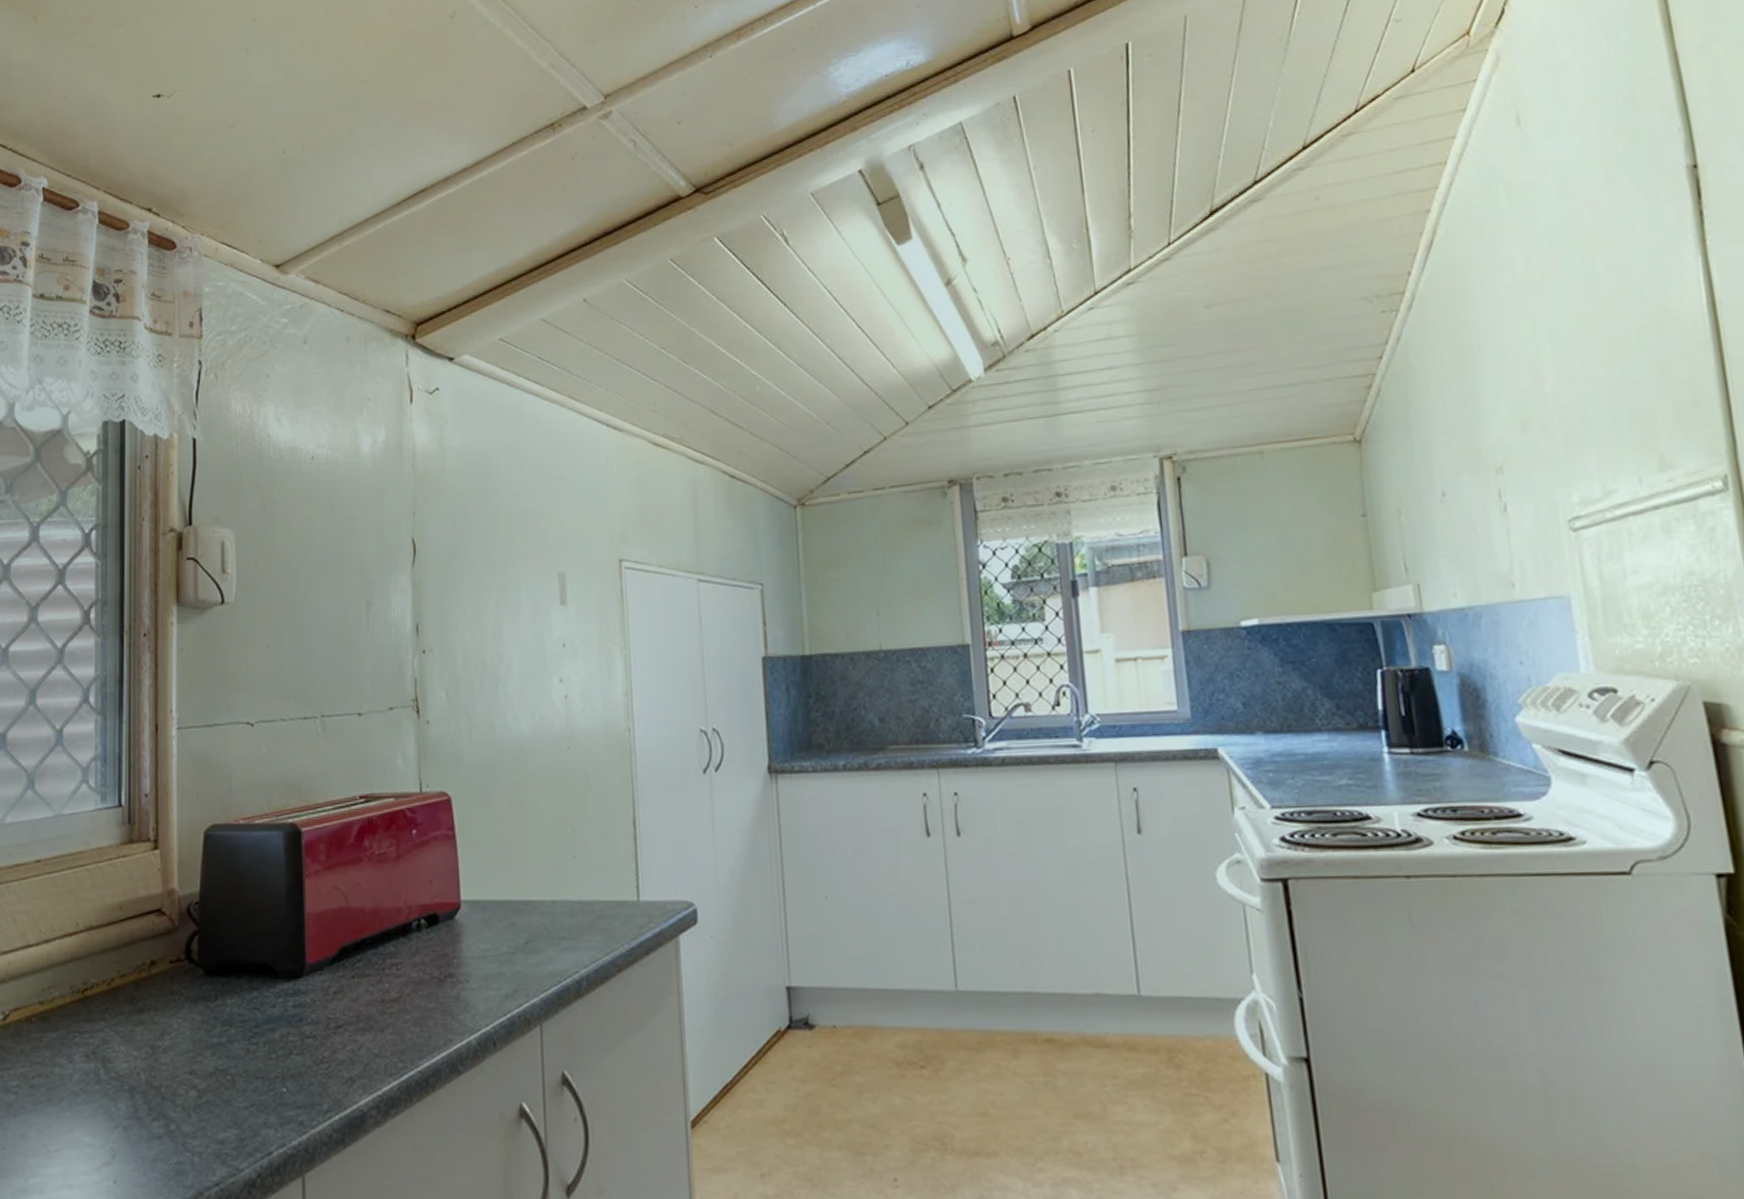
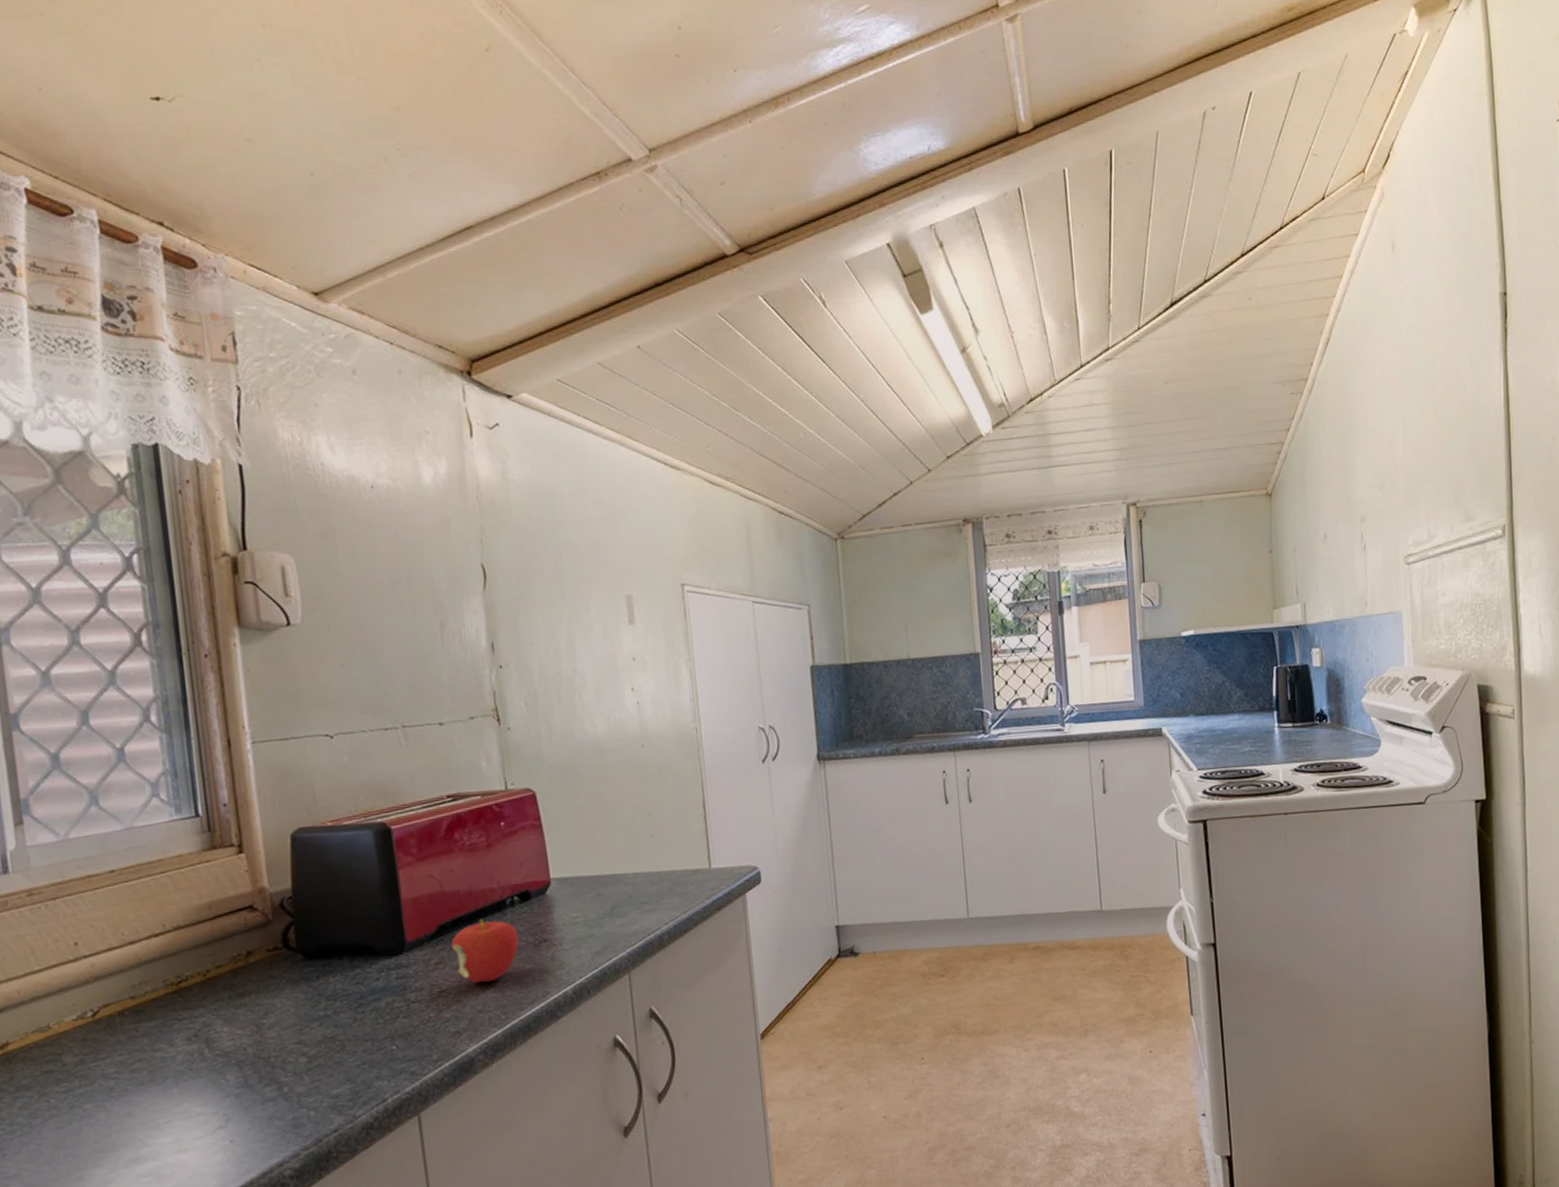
apple: none [351,942,422,1021] -> present [450,918,519,983]

